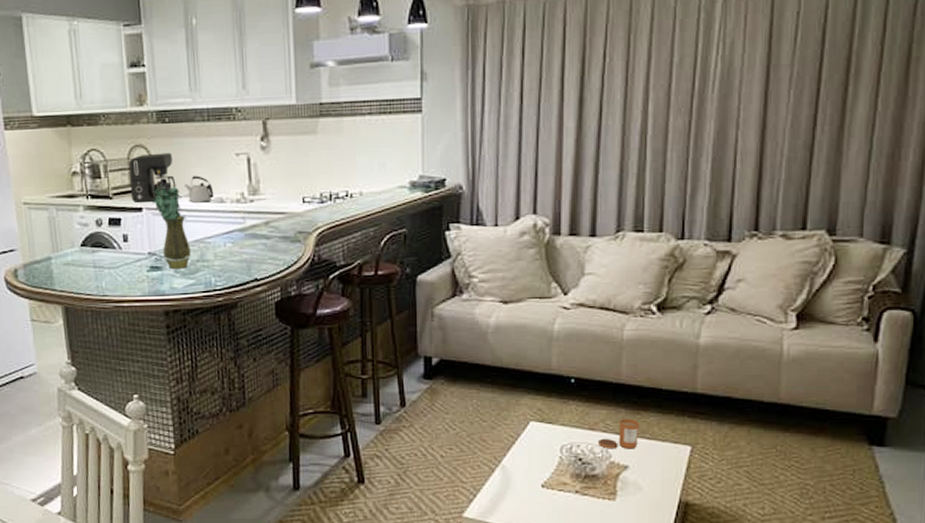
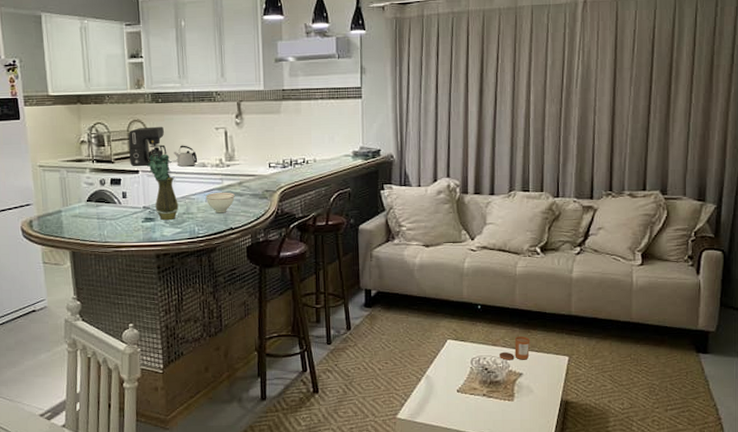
bowl: none [223,233,260,261] -> present [205,192,235,213]

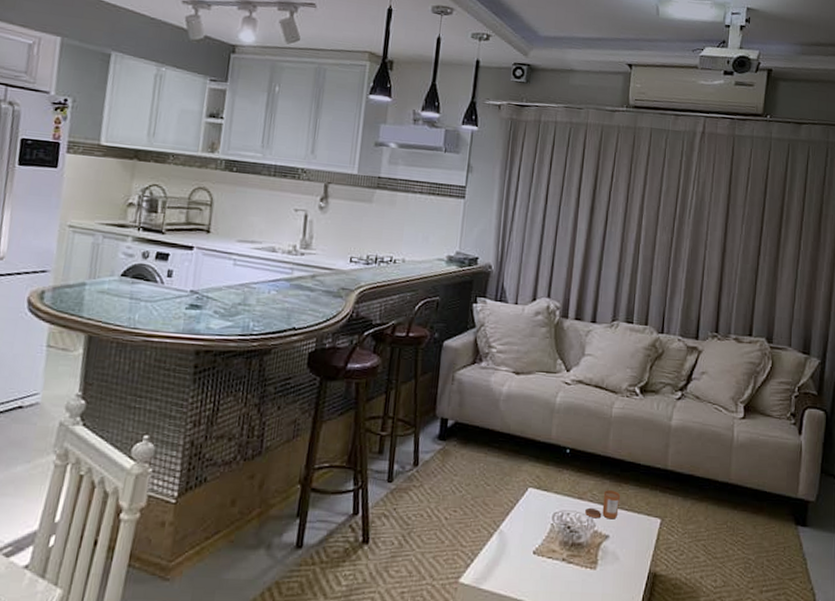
coffee maker: present [128,126,167,167] -> none [184,197,233,243]
vase: present [147,152,179,220] -> none [205,226,235,310]
kettle: present [174,145,198,168] -> none [240,223,268,250]
bowl: present [205,192,235,213] -> none [269,283,305,309]

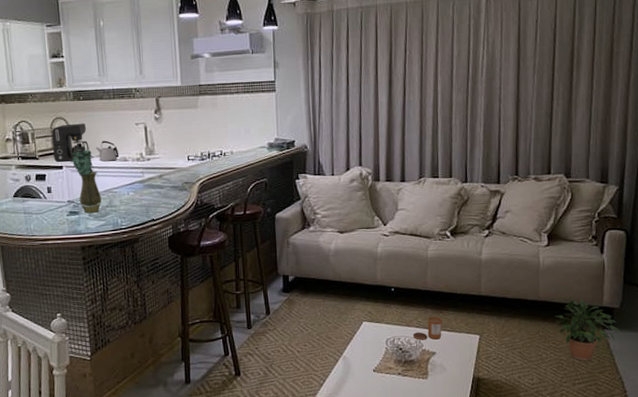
coffee maker: none [184,197,233,243] -> present [51,123,89,163]
vase: none [205,226,235,310] -> present [70,148,102,213]
kettle: none [240,223,268,250] -> present [96,140,119,163]
potted plant: none [742,483,814,563] -> present [552,297,620,361]

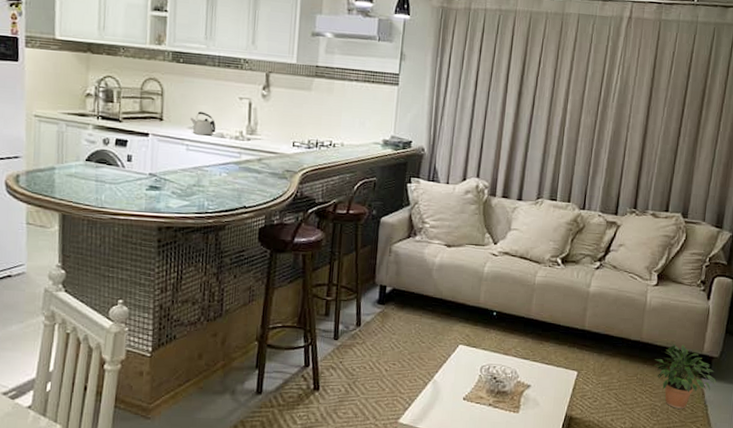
coffee maker: present [51,123,89,163] -> none [140,87,183,130]
vase: present [70,148,102,213] -> none [159,115,189,191]
candle: present [412,317,443,340] -> none [509,347,542,372]

